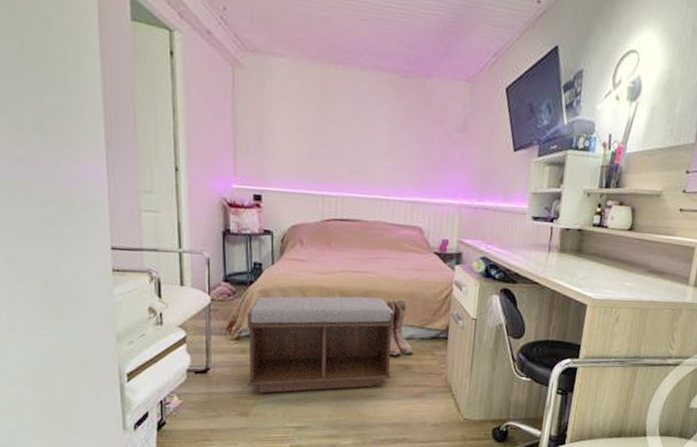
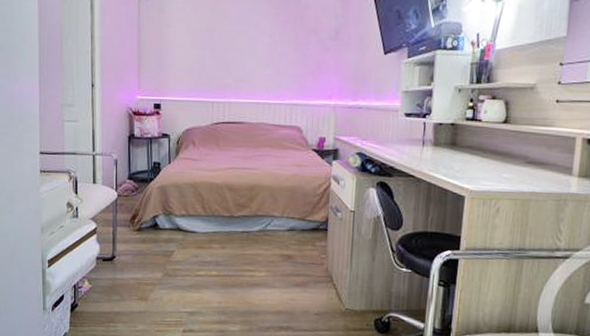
bench: present [247,296,394,393] -> none [147,191,277,280]
boots: present [386,298,413,356] -> none [269,192,295,246]

